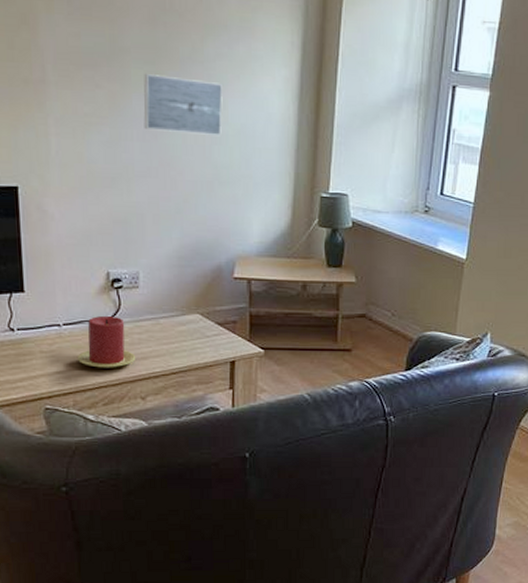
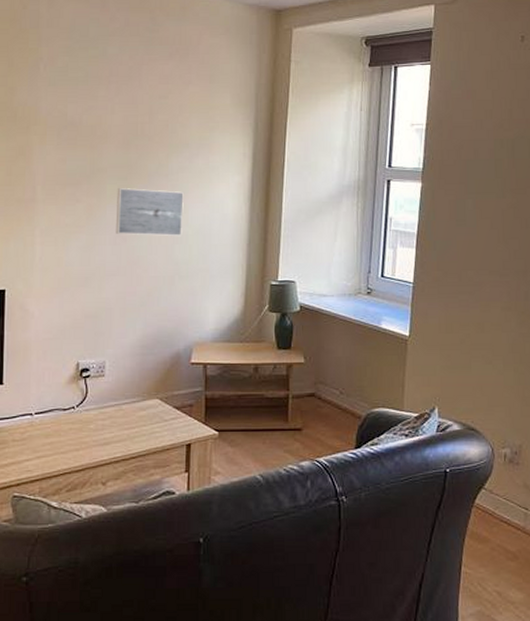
candle: present [77,315,135,368] -> none [45,403,98,455]

